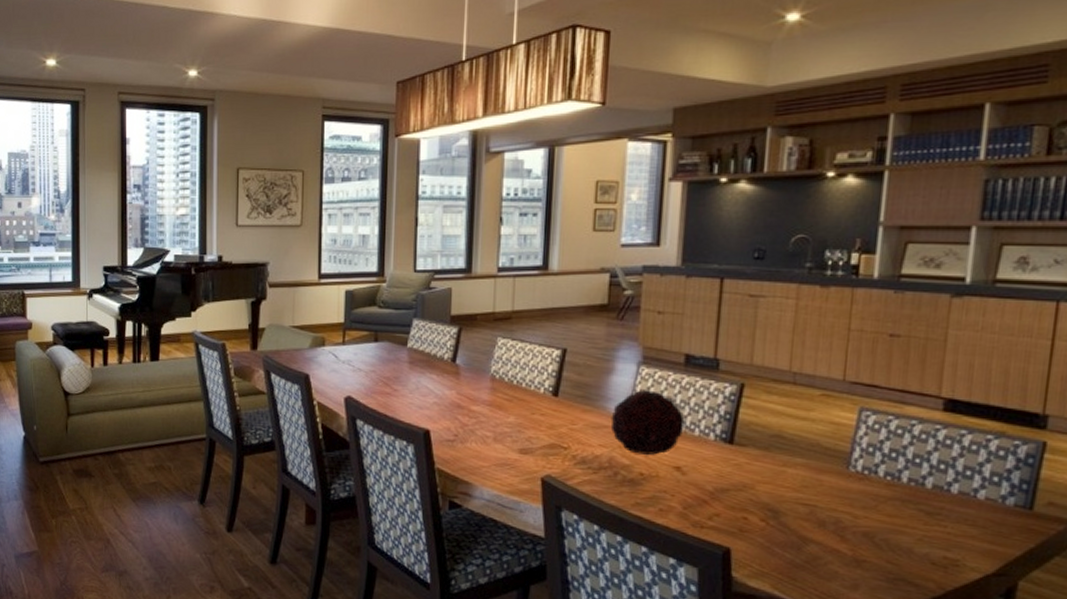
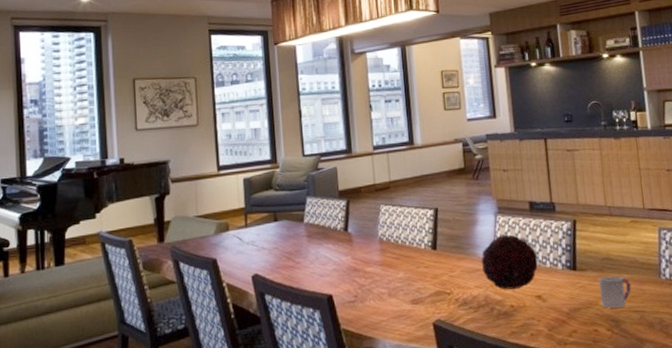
cup: none [758,457,805,497] -> present [598,276,632,308]

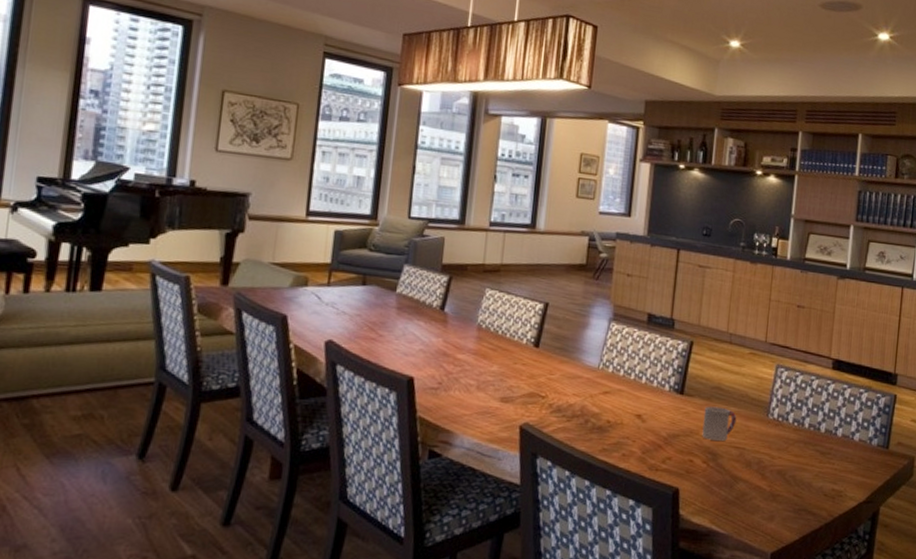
decorative orb: present [481,234,539,290] -> none [583,344,646,405]

